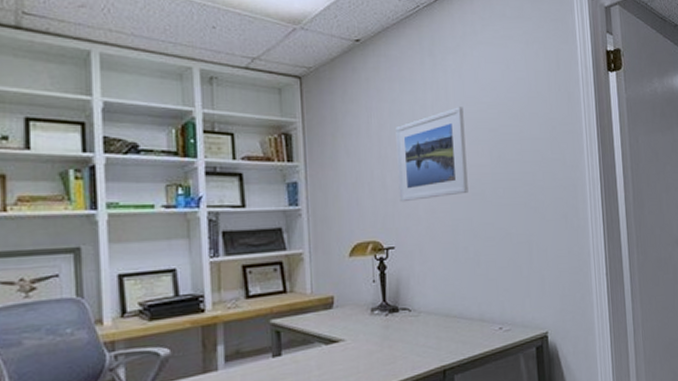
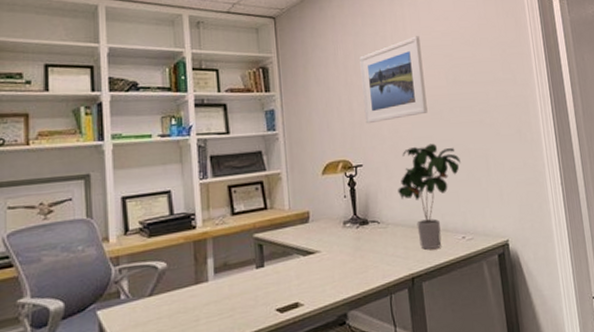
potted plant: none [432,226,501,340] -> present [398,143,461,250]

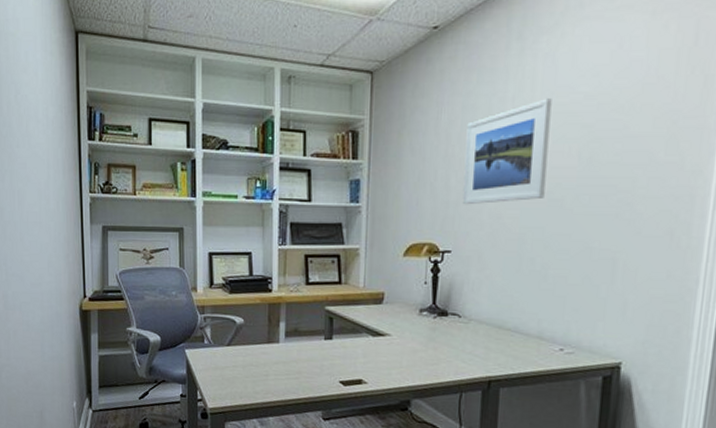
potted plant: present [398,143,461,250] -> none [488,236,577,356]

